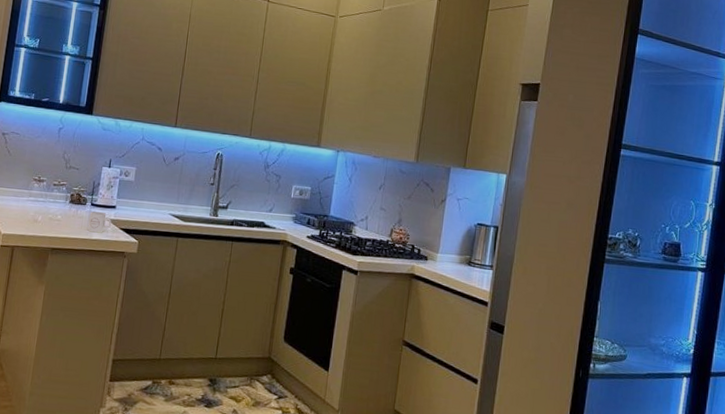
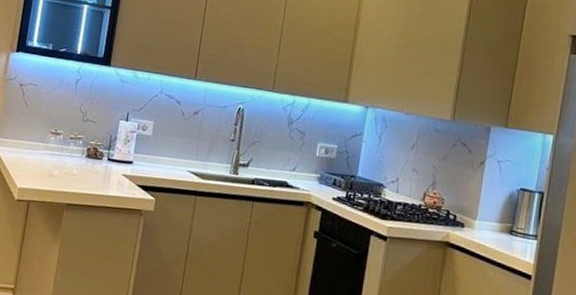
mug: present [88,211,112,233] -> none [104,167,128,190]

